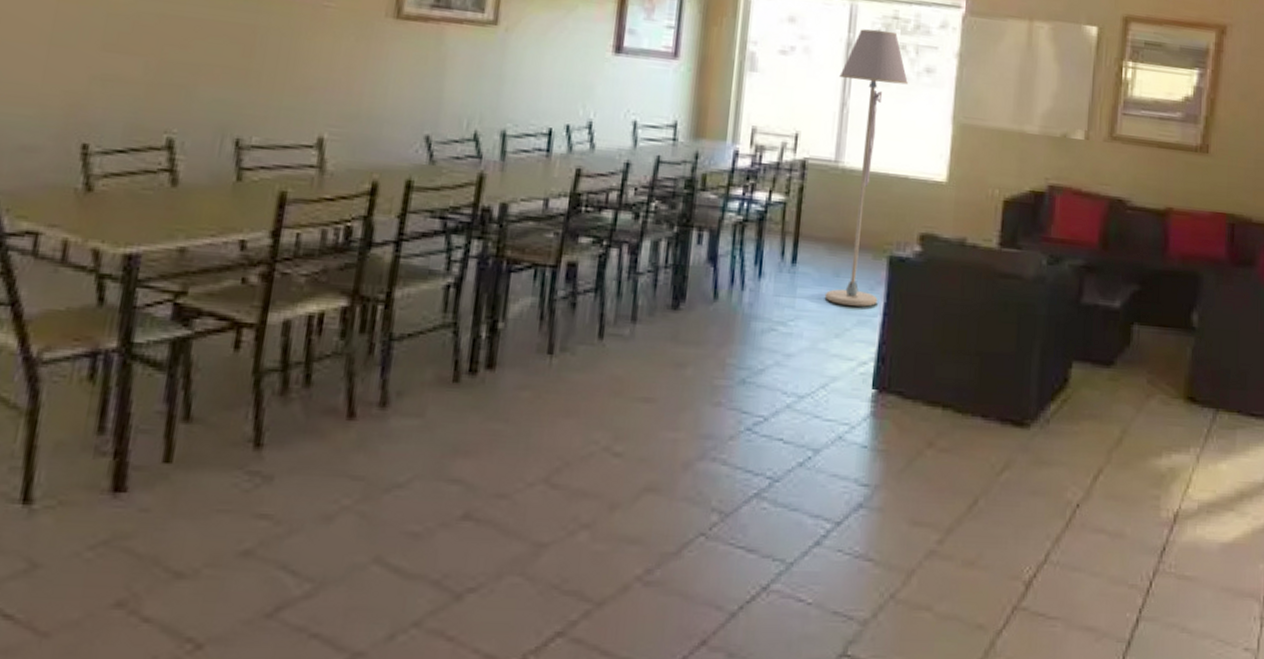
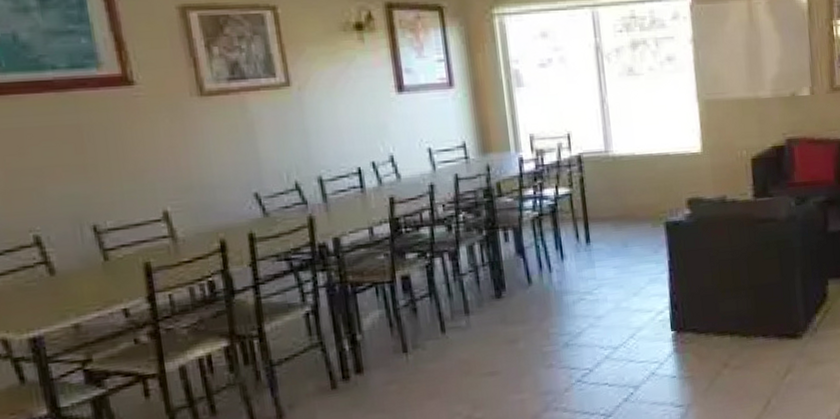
floor lamp: present [824,29,908,307] -> none [594,30,663,269]

